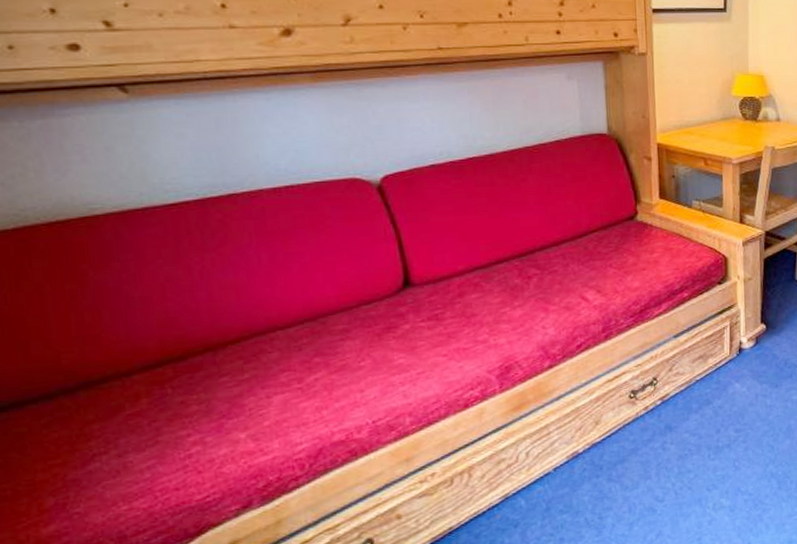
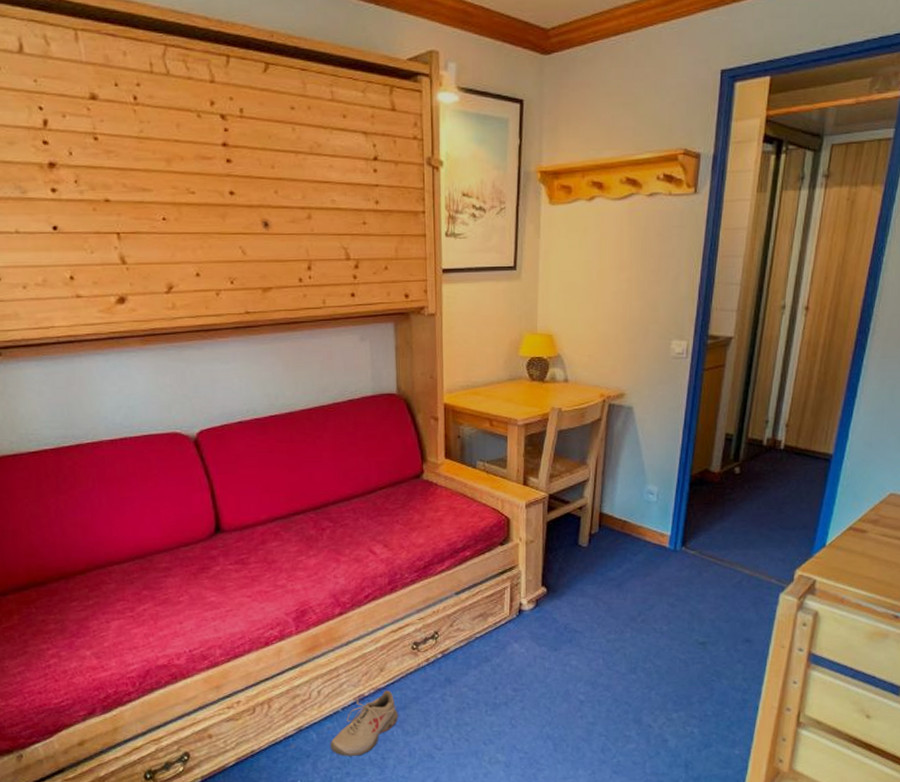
athletic shoe: none [541,444,616,521] -> present [330,690,398,757]

